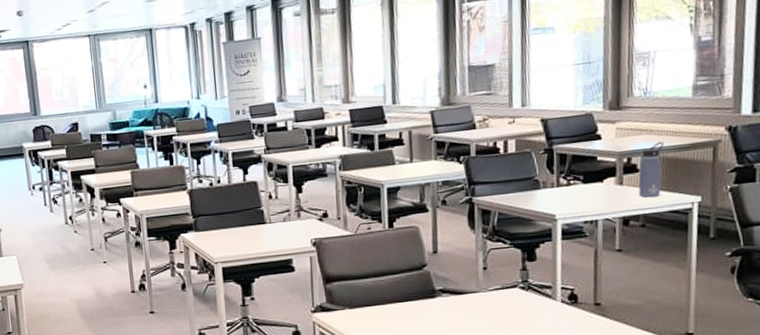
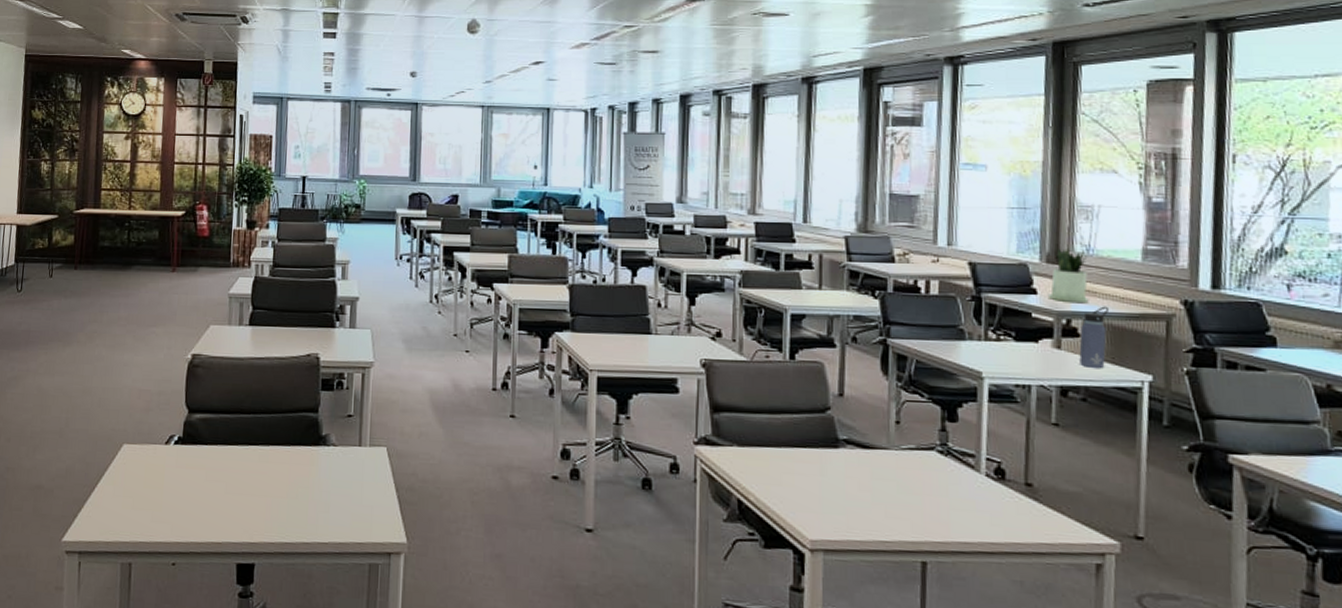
planter: none [610,94,647,143] -> present [1047,248,1089,304]

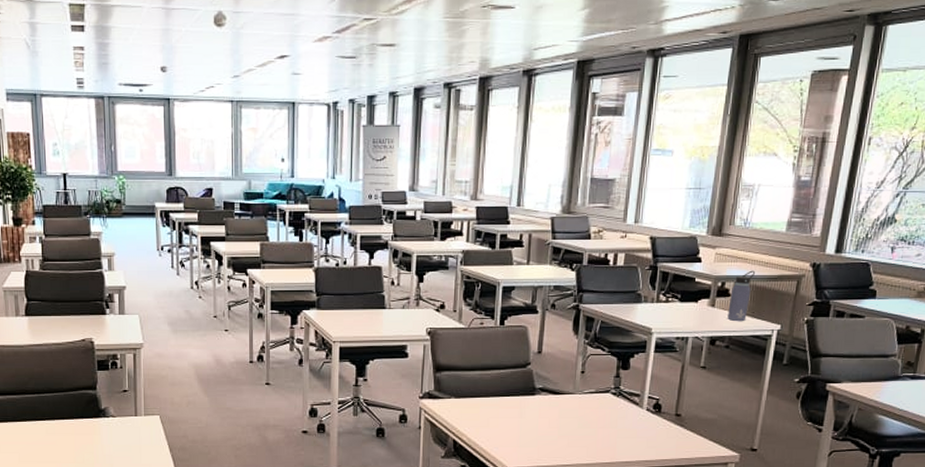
planter: present [1047,248,1089,304] -> none [709,223,745,269]

